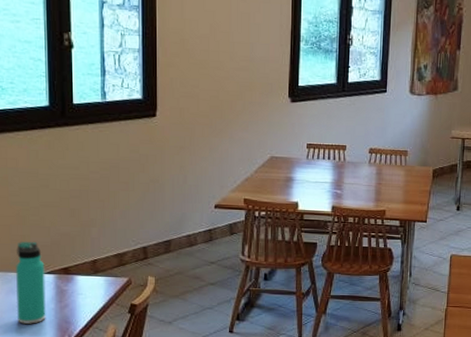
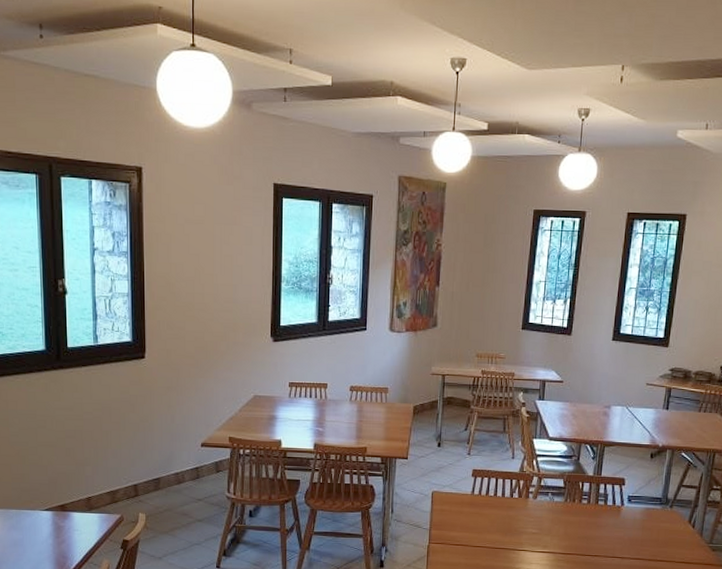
thermos bottle: present [15,241,46,324] -> none [16,479,45,559]

